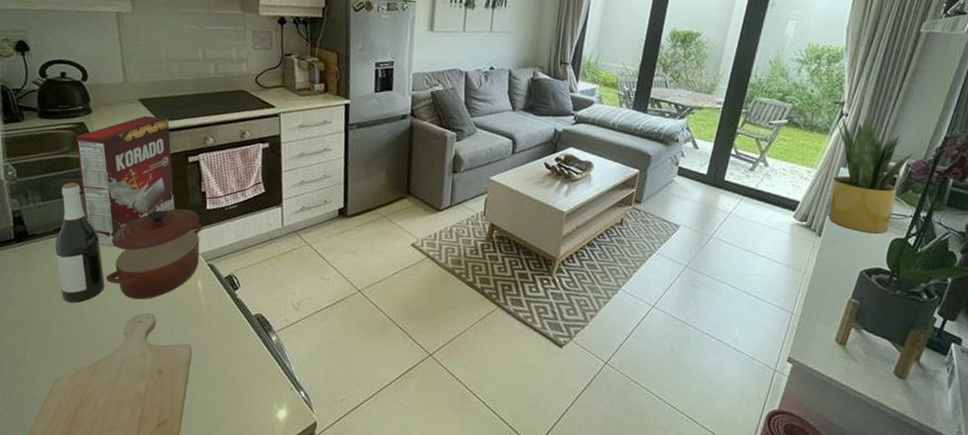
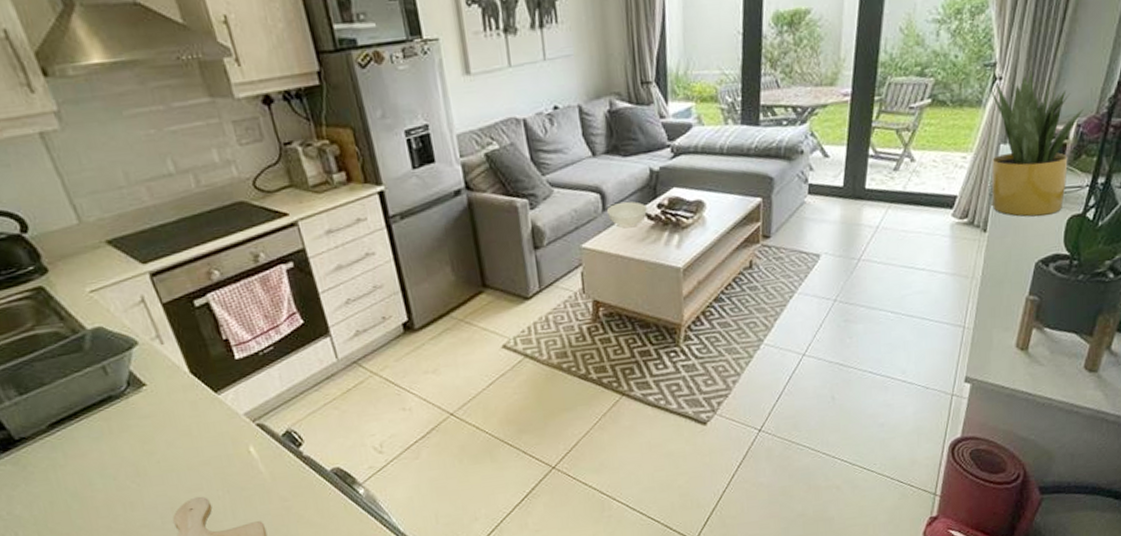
wine bottle: present [55,182,105,303] -> none [39,362,134,508]
cereal box: present [76,115,175,247] -> none [37,258,196,432]
saucepan: present [105,208,203,300] -> none [125,364,245,486]
bowl: none [514,150,548,172] -> present [606,201,648,229]

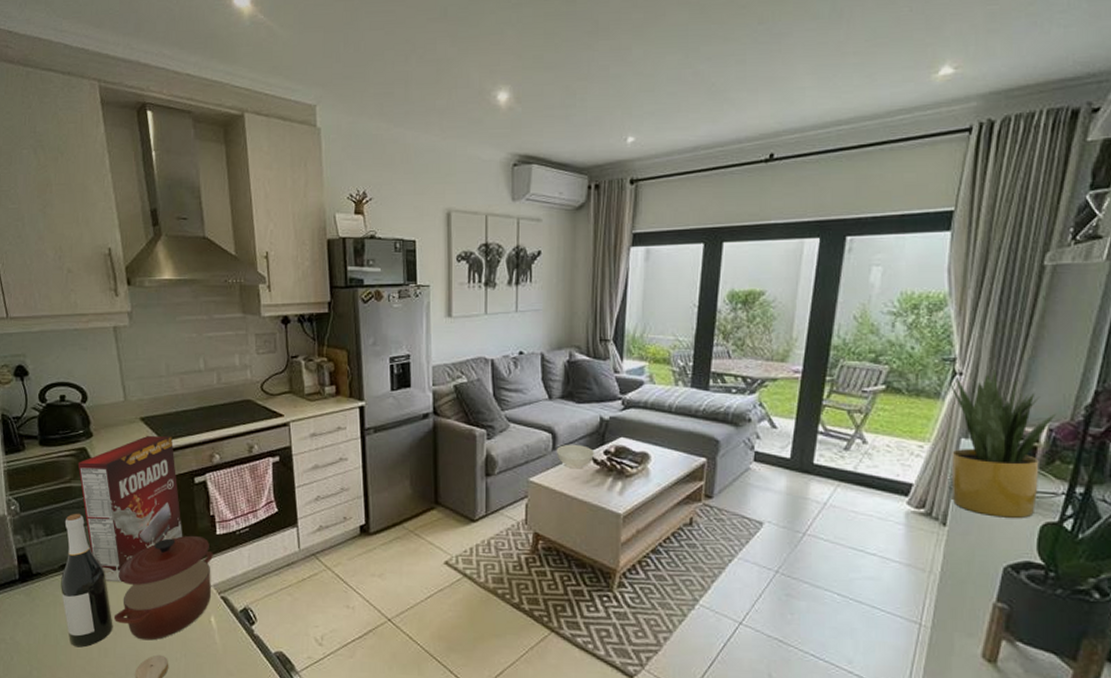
cereal box: none [37,258,196,432] -> present [77,435,183,583]
wine bottle: none [39,362,134,508] -> present [61,513,113,648]
saucepan: none [125,364,245,486] -> present [113,535,213,641]

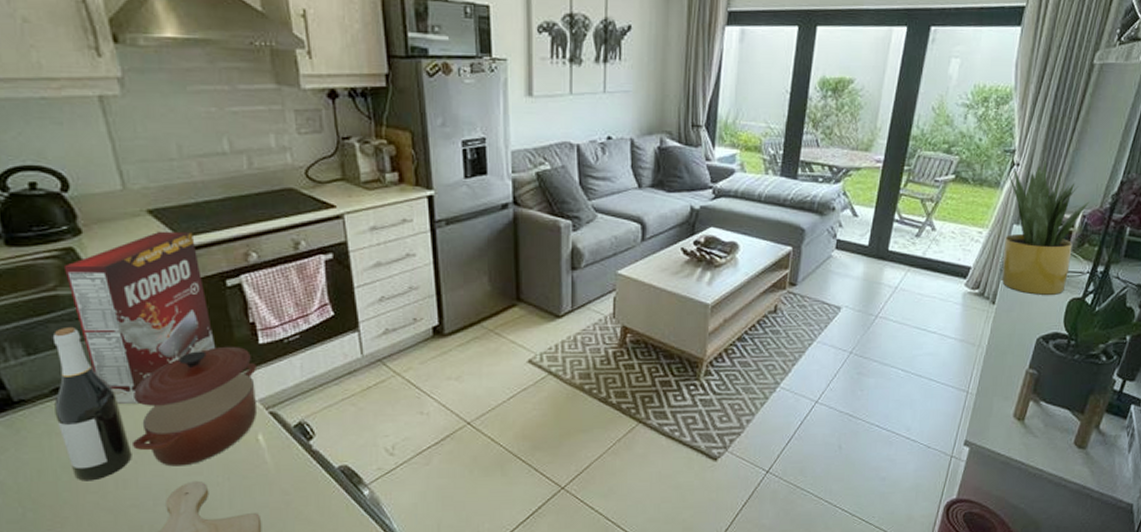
bowl: present [556,444,595,469] -> none [645,234,685,260]

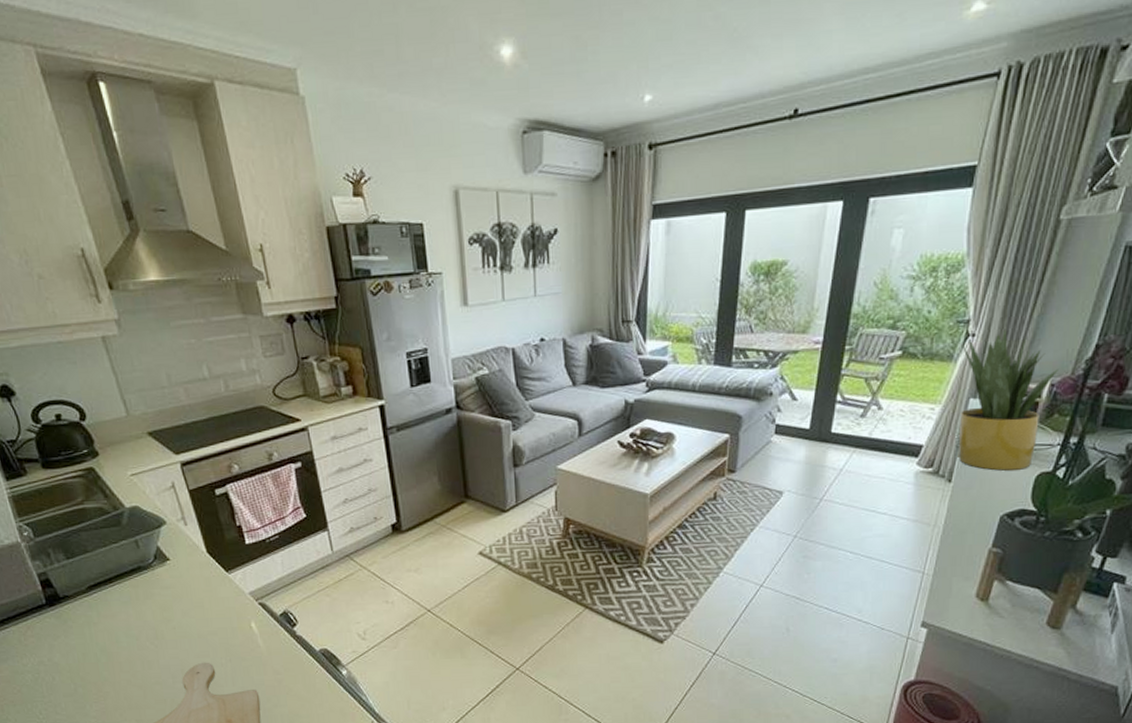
wine bottle: present [52,326,132,481] -> none [84,534,153,663]
cereal box: present [63,231,216,405] -> none [87,450,212,599]
saucepan: present [131,346,256,467] -> none [150,546,249,650]

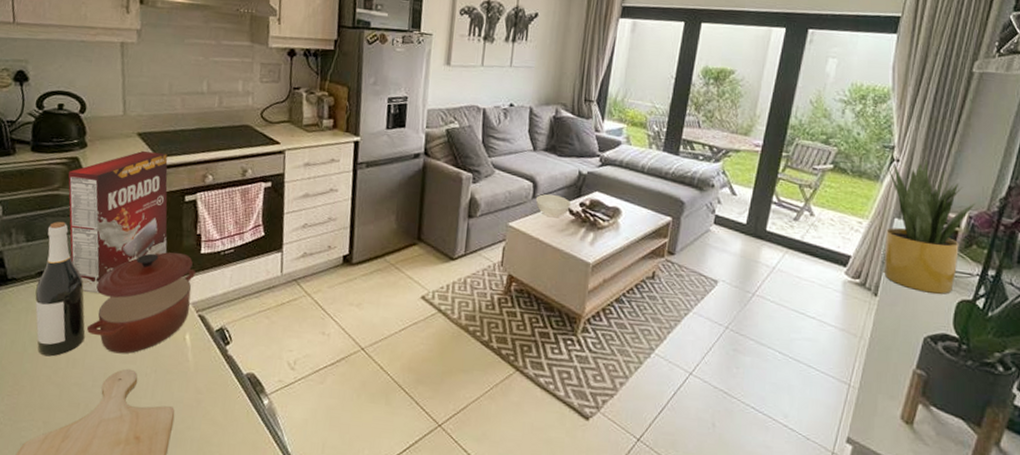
wine bottle: none [84,534,153,663] -> present [35,221,85,357]
cereal box: none [87,450,212,599] -> present [68,150,168,294]
saucepan: none [150,546,249,650] -> present [86,252,196,354]
bowl: none [582,429,621,454] -> present [535,193,572,218]

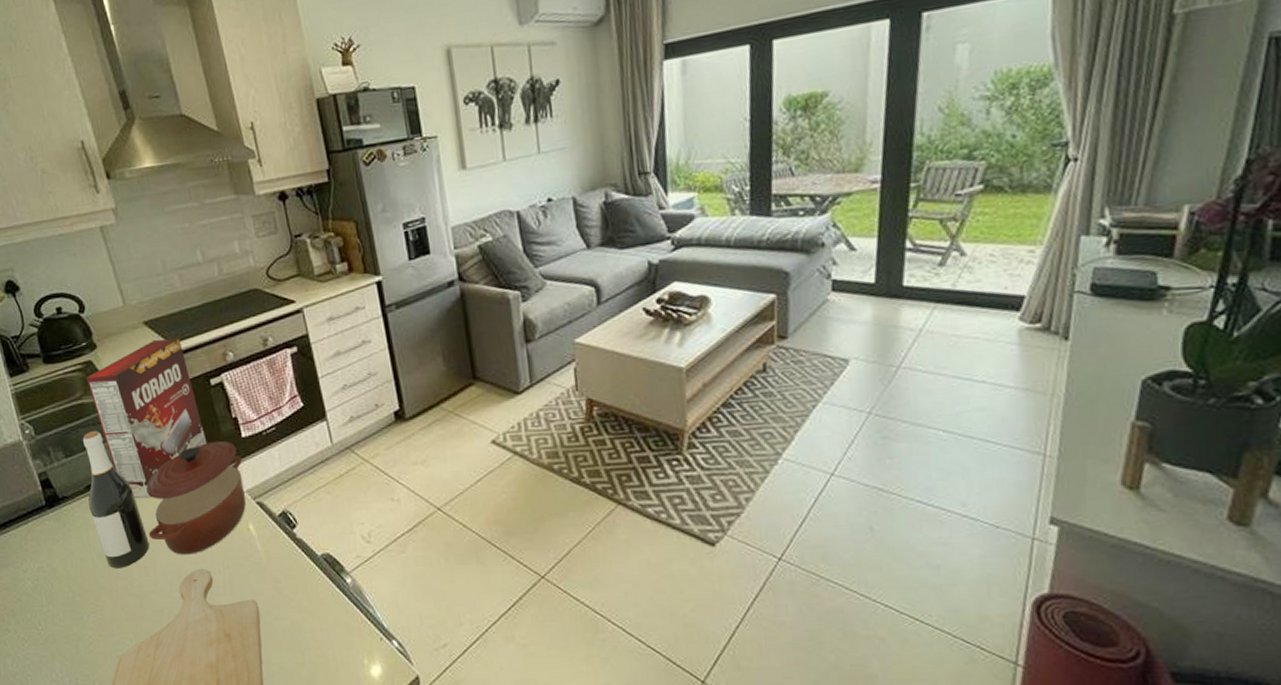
bowl: present [535,193,572,218] -> none [601,295,647,324]
planter: present [884,160,975,294] -> none [1061,151,1198,323]

